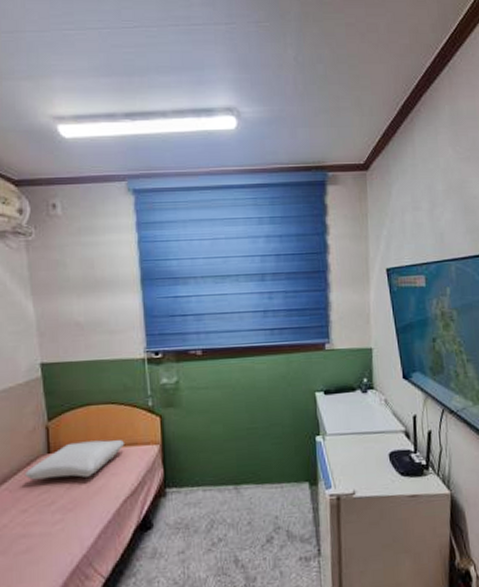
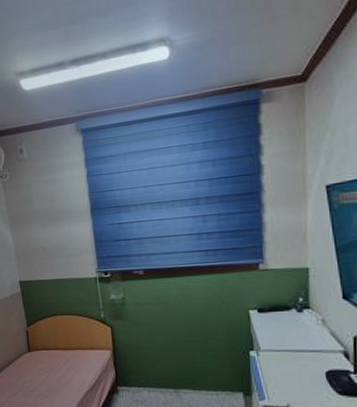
pillow: present [24,440,125,480] -> none [13,344,85,372]

